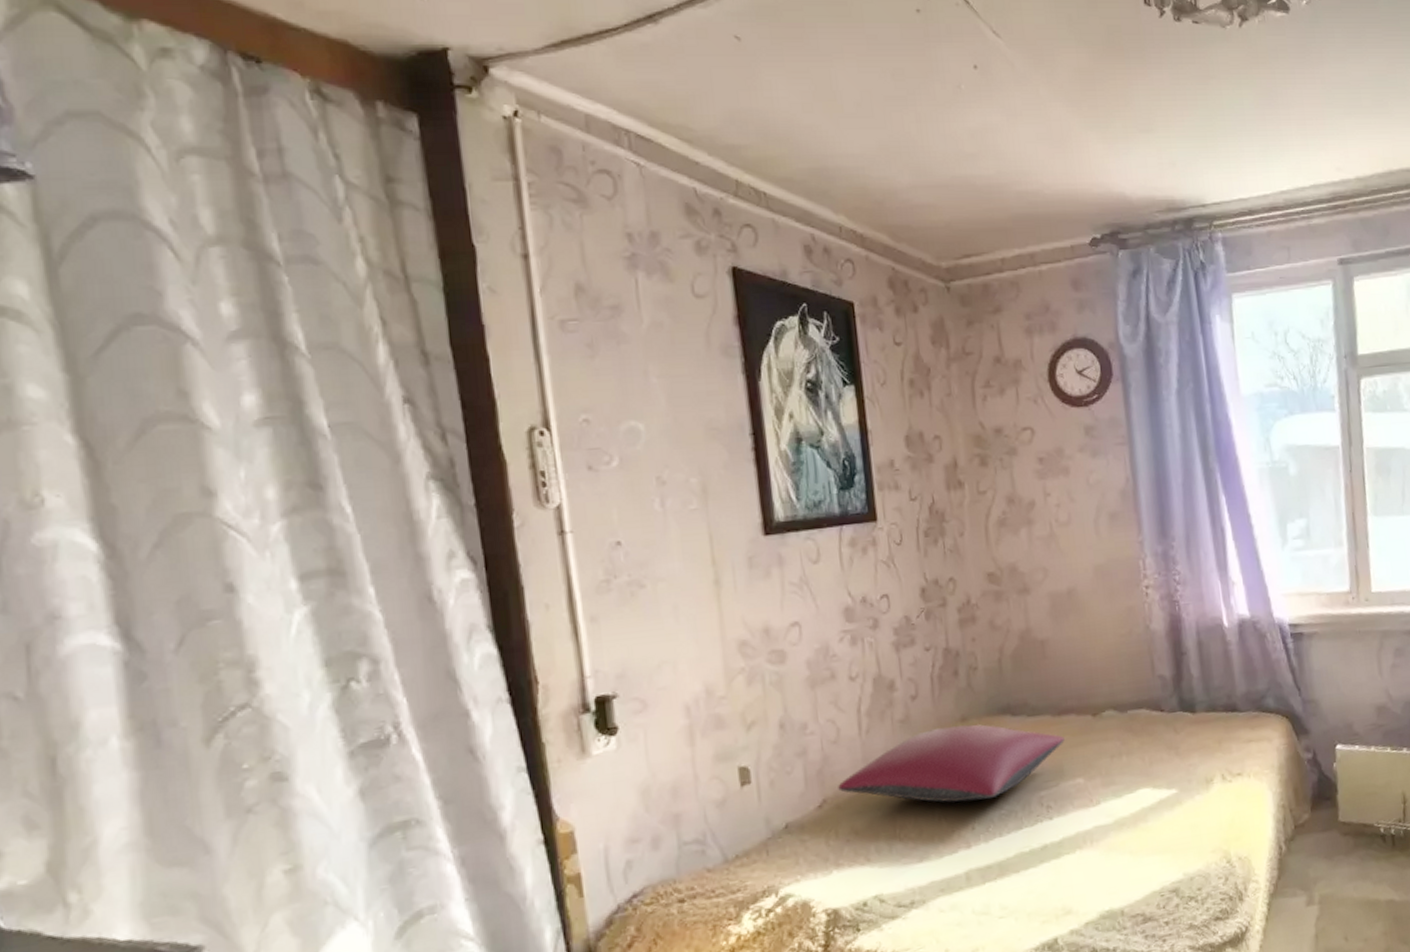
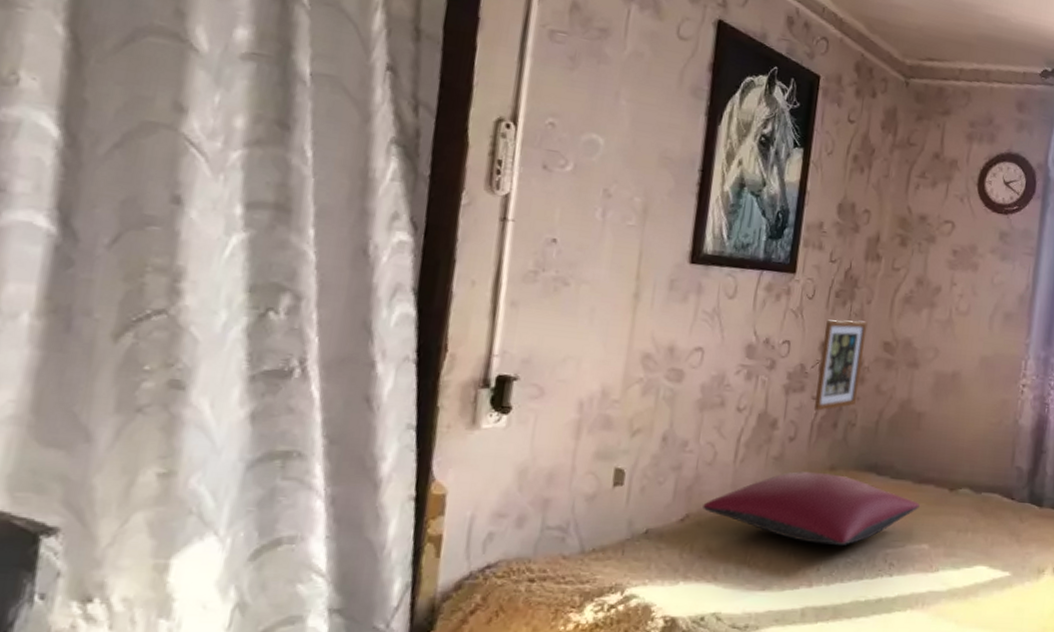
picture frame: none [921,555,973,662] -> present [813,319,868,411]

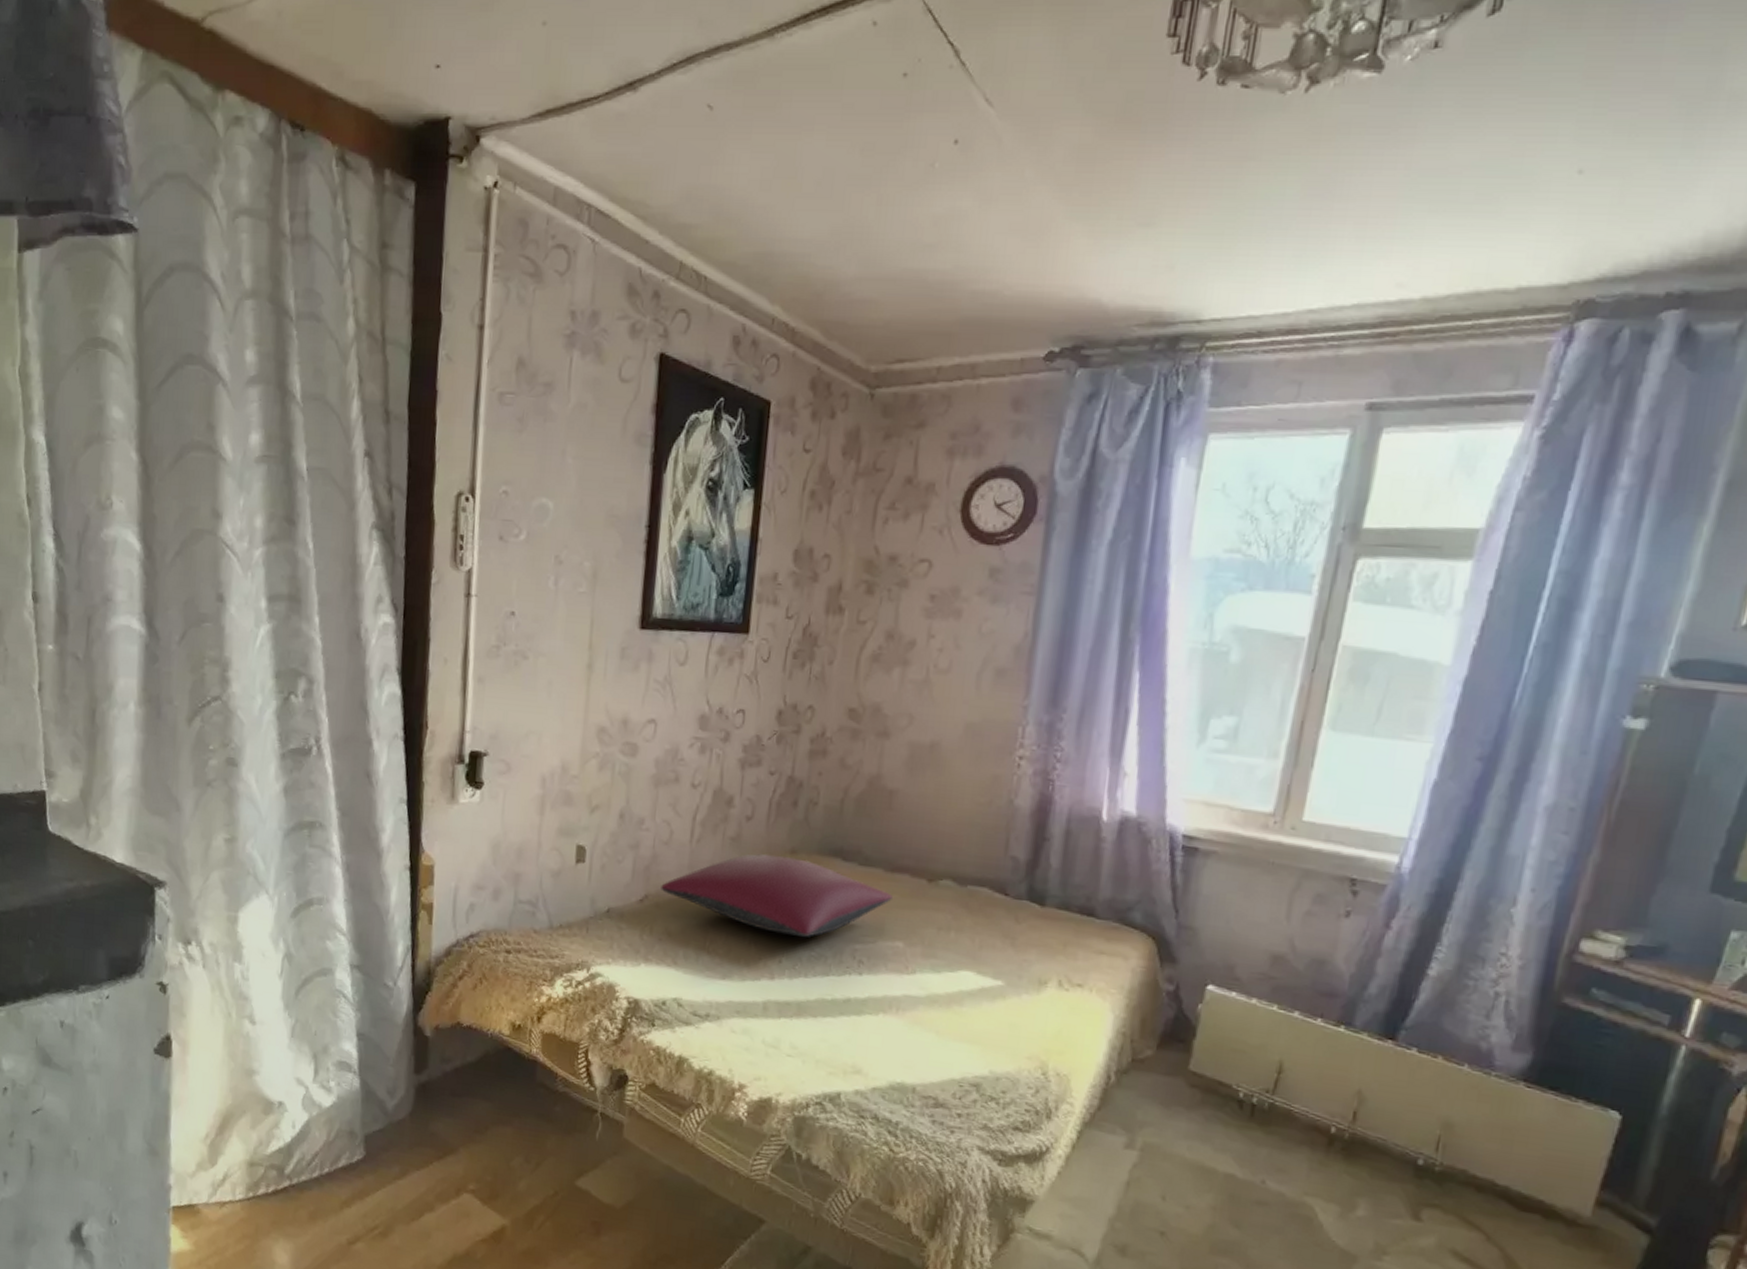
picture frame: present [813,319,868,411] -> none [771,684,830,788]

